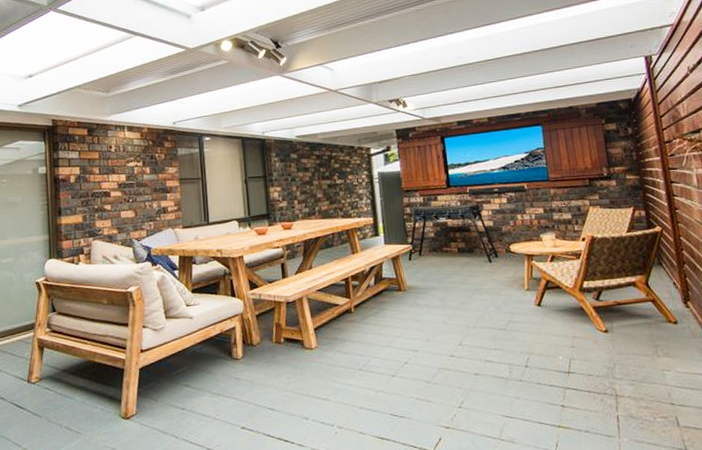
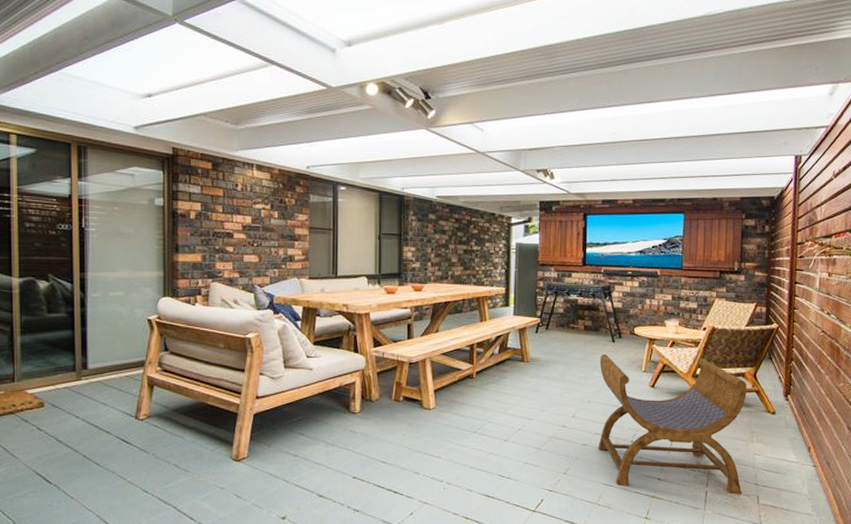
stool: none [478,270,659,418] -> present [598,353,747,494]

